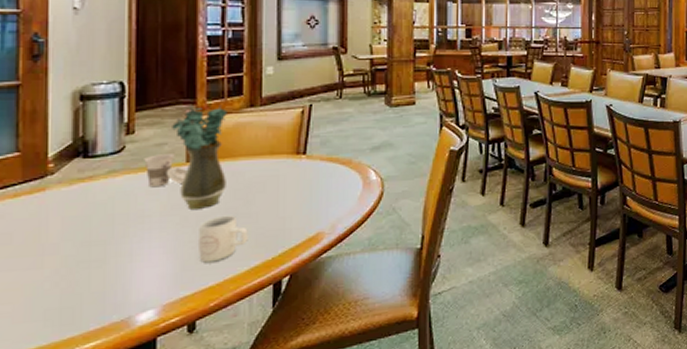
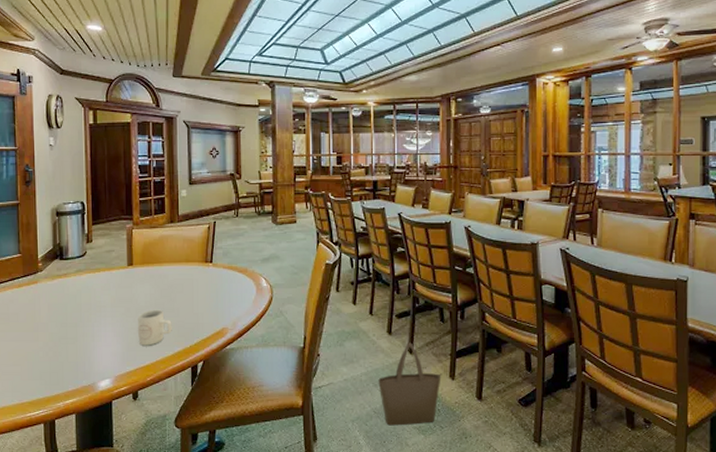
cup: present [144,154,187,188] -> none [99,259,128,285]
vase: present [172,105,227,209] -> none [117,221,156,303]
shopping bag: none [509,234,581,329] -> present [378,342,443,426]

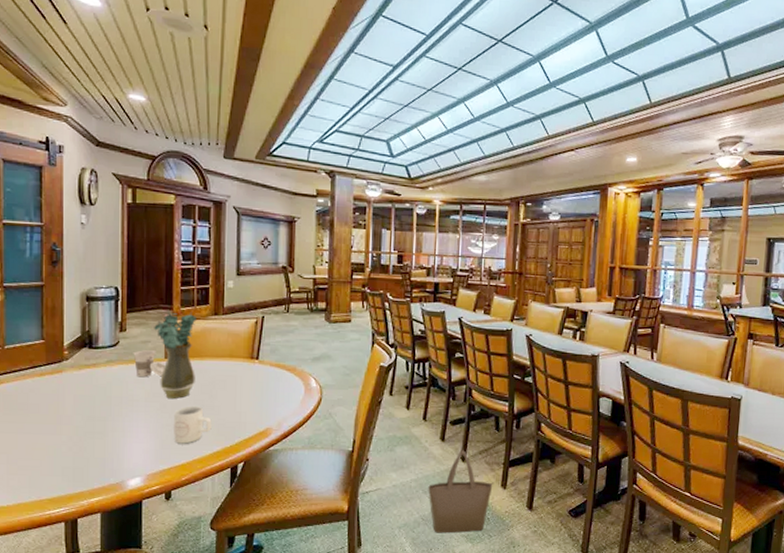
cup: none [99,259,128,285] -> present [133,350,166,378]
vase: none [117,221,156,303] -> present [154,310,197,399]

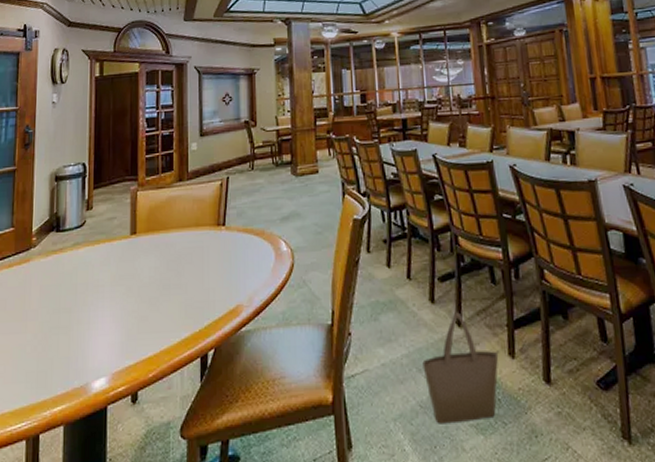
cup: present [133,350,166,378] -> none [99,227,131,259]
vase: present [154,310,197,399] -> none [120,180,161,280]
mug: present [173,405,212,444] -> none [139,285,179,333]

